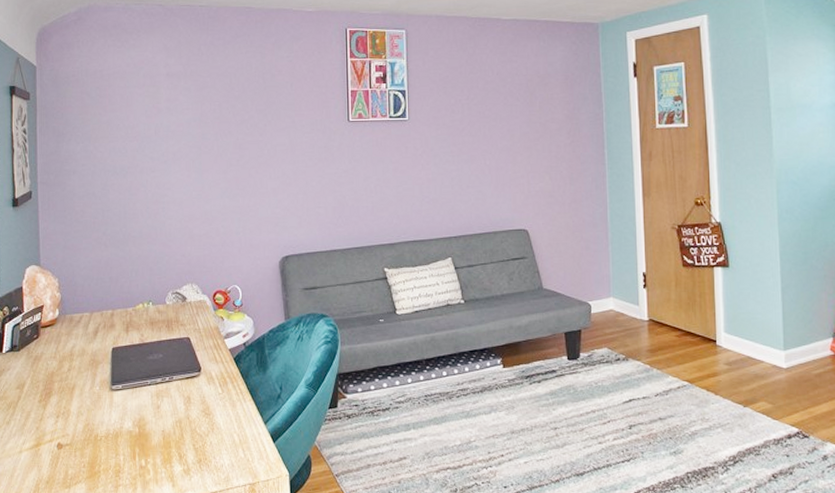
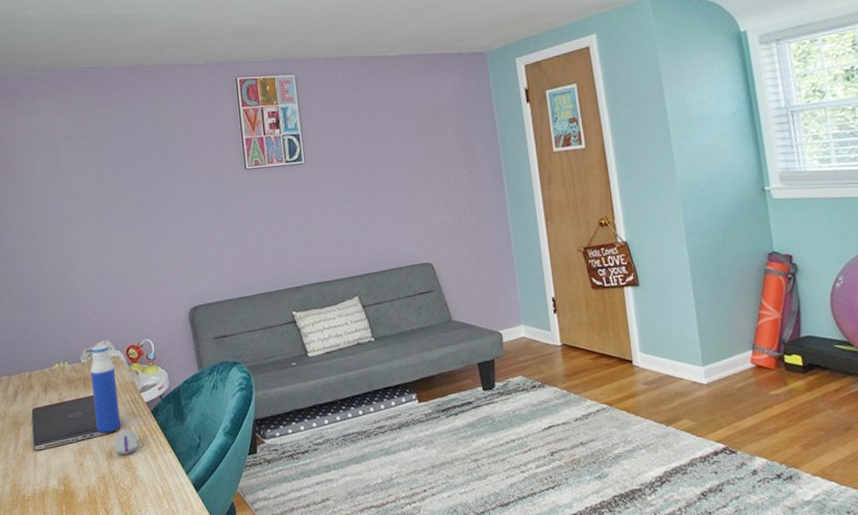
water bottle: none [175,288,202,377] -> present [90,344,121,433]
computer mouse: none [193,376,218,400] -> present [114,430,138,455]

